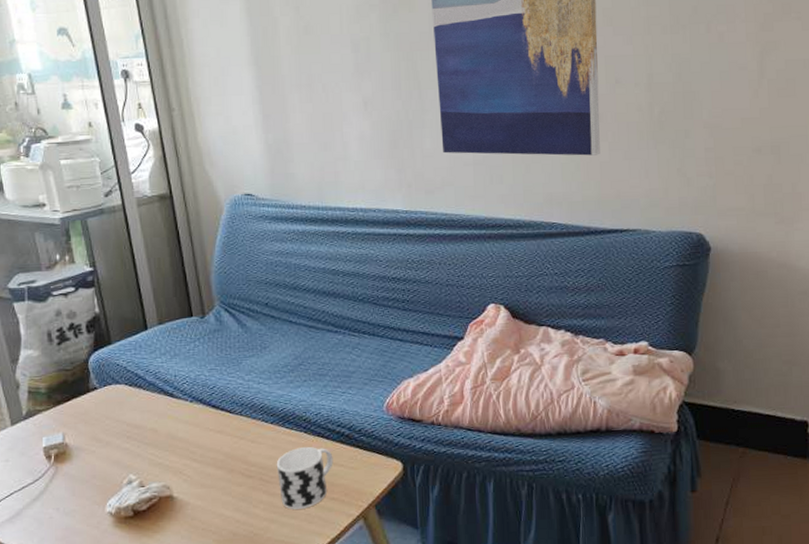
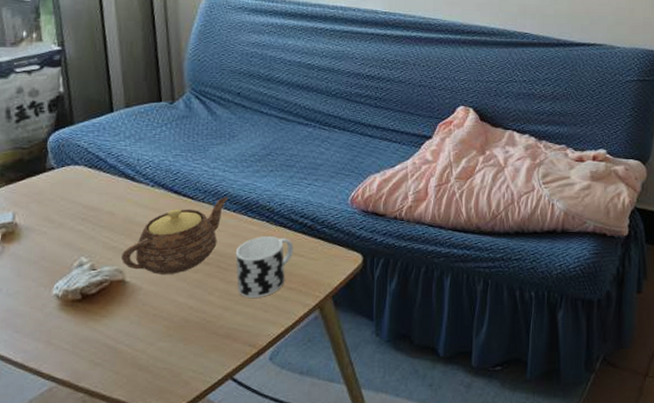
teapot: none [168,409,264,489] -> present [122,197,228,274]

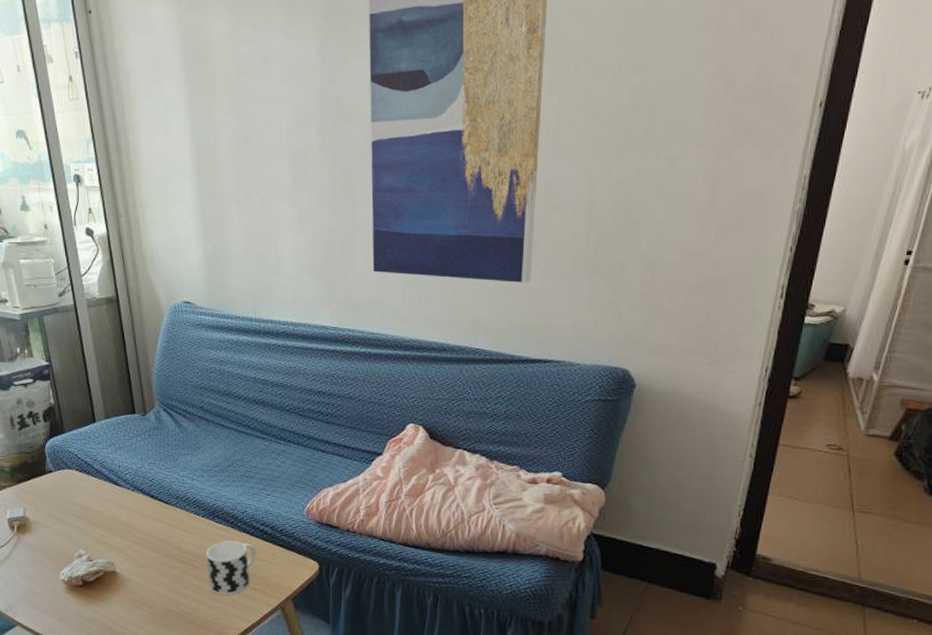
teapot: present [122,197,228,274] -> none [112,503,197,569]

